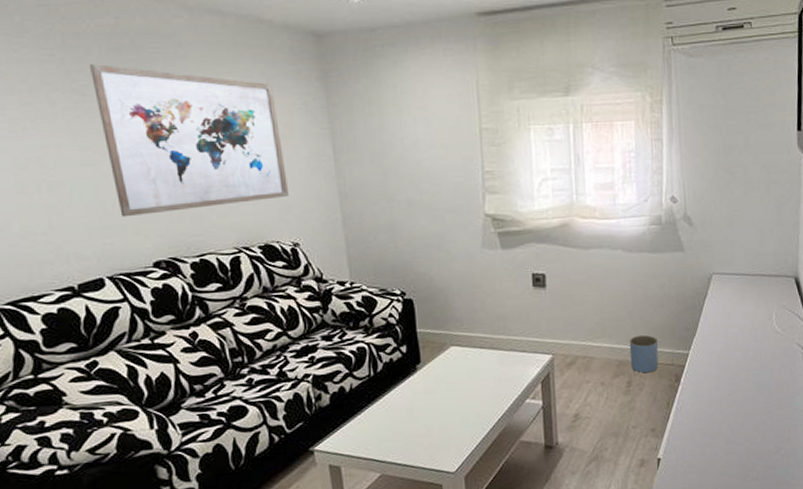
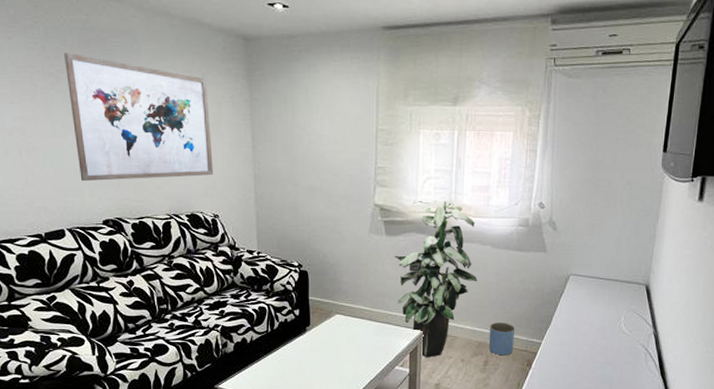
indoor plant: none [513,201,611,385] -> present [394,197,478,357]

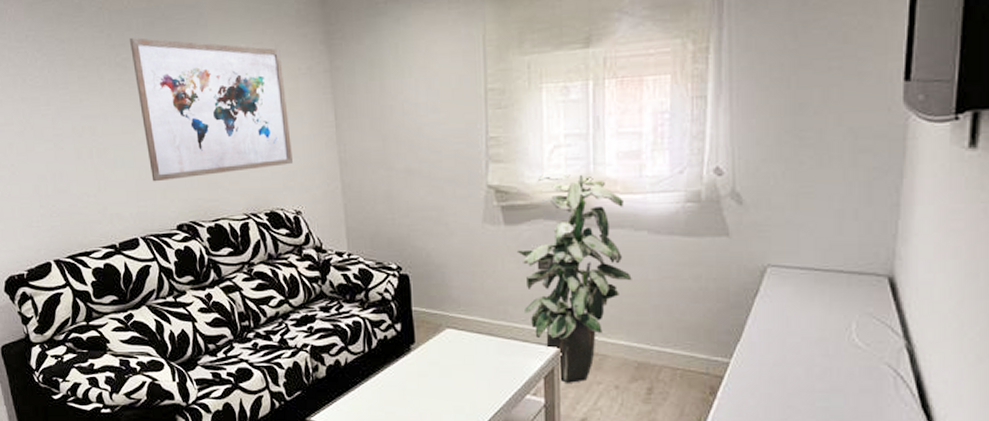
planter: present [488,322,516,356] -> none [652,334,690,381]

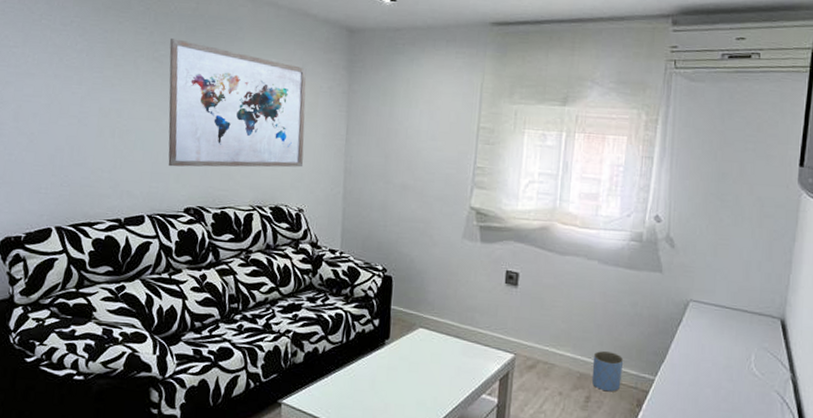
indoor plant: present [516,172,632,383] -> none [488,202,582,387]
planter: none [652,334,690,381] -> present [591,350,624,392]

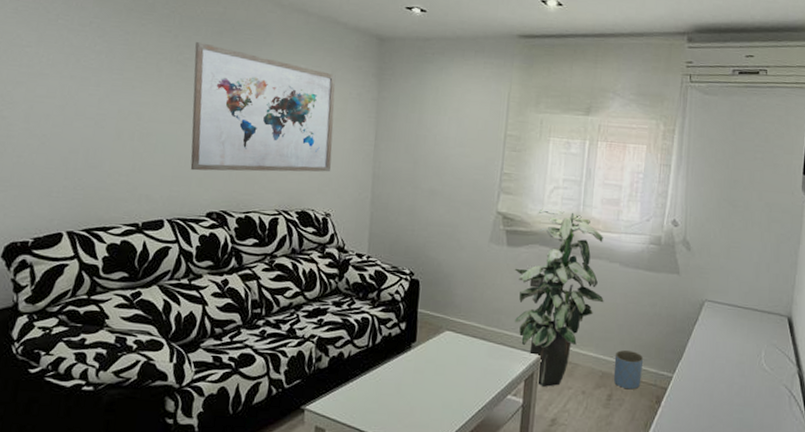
indoor plant: none [488,202,582,387] -> present [514,207,604,387]

